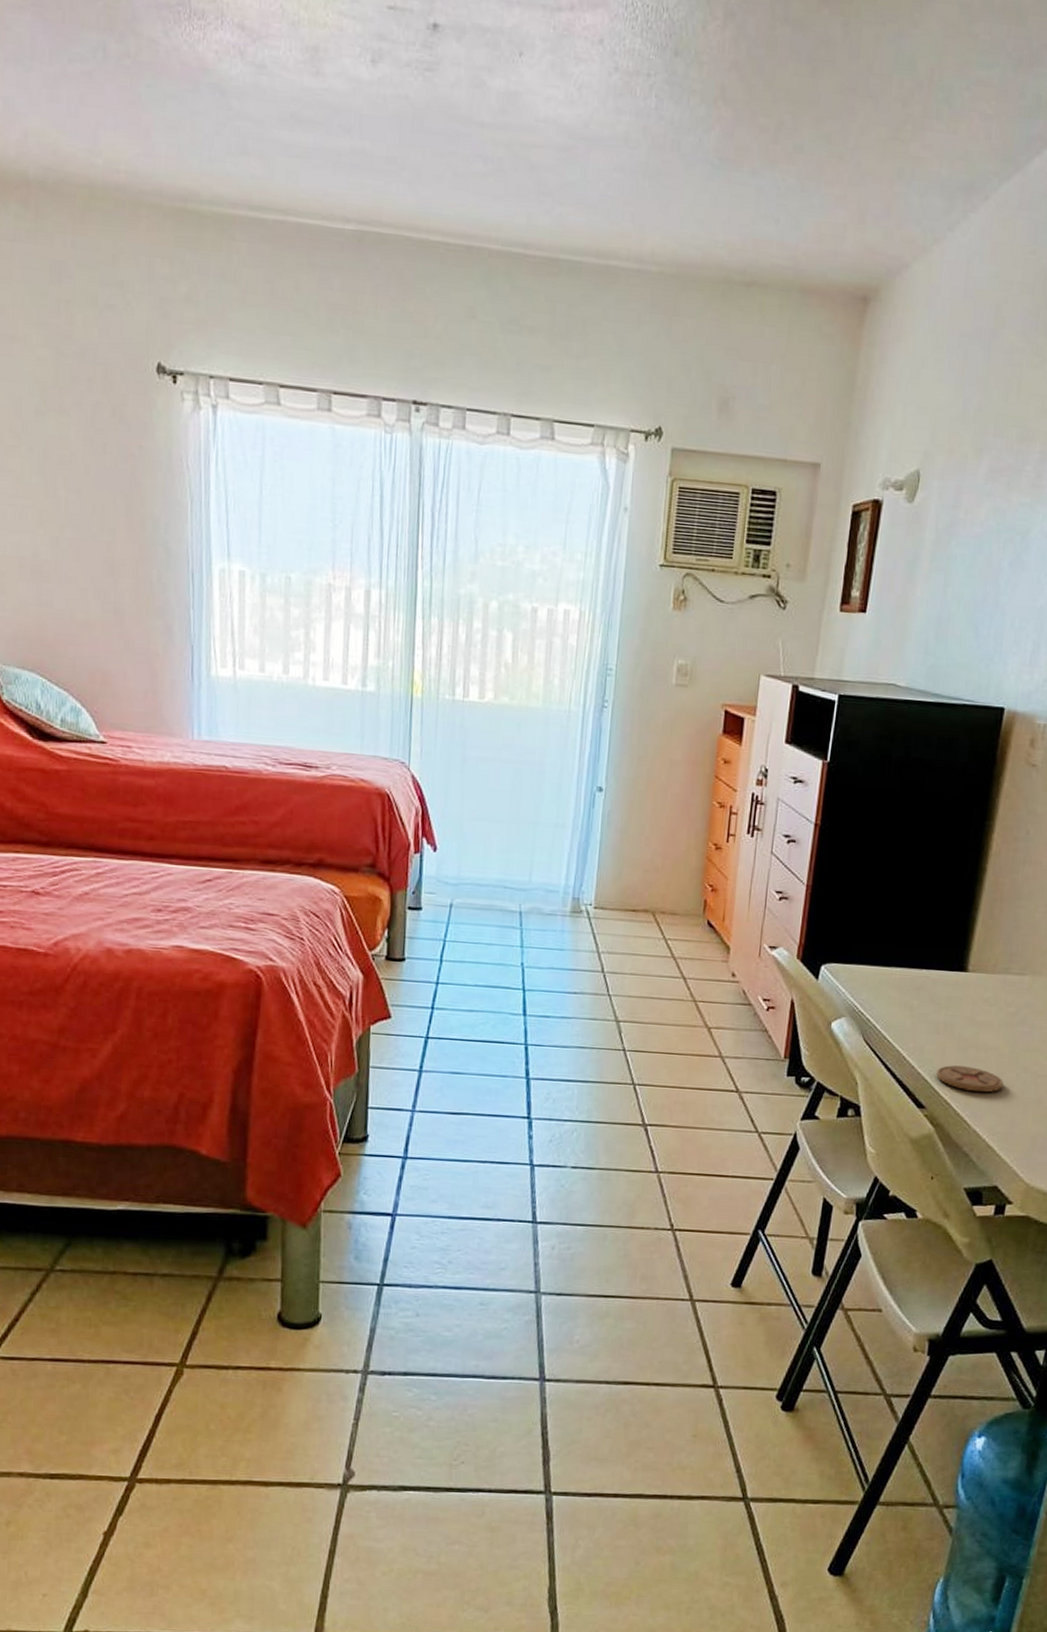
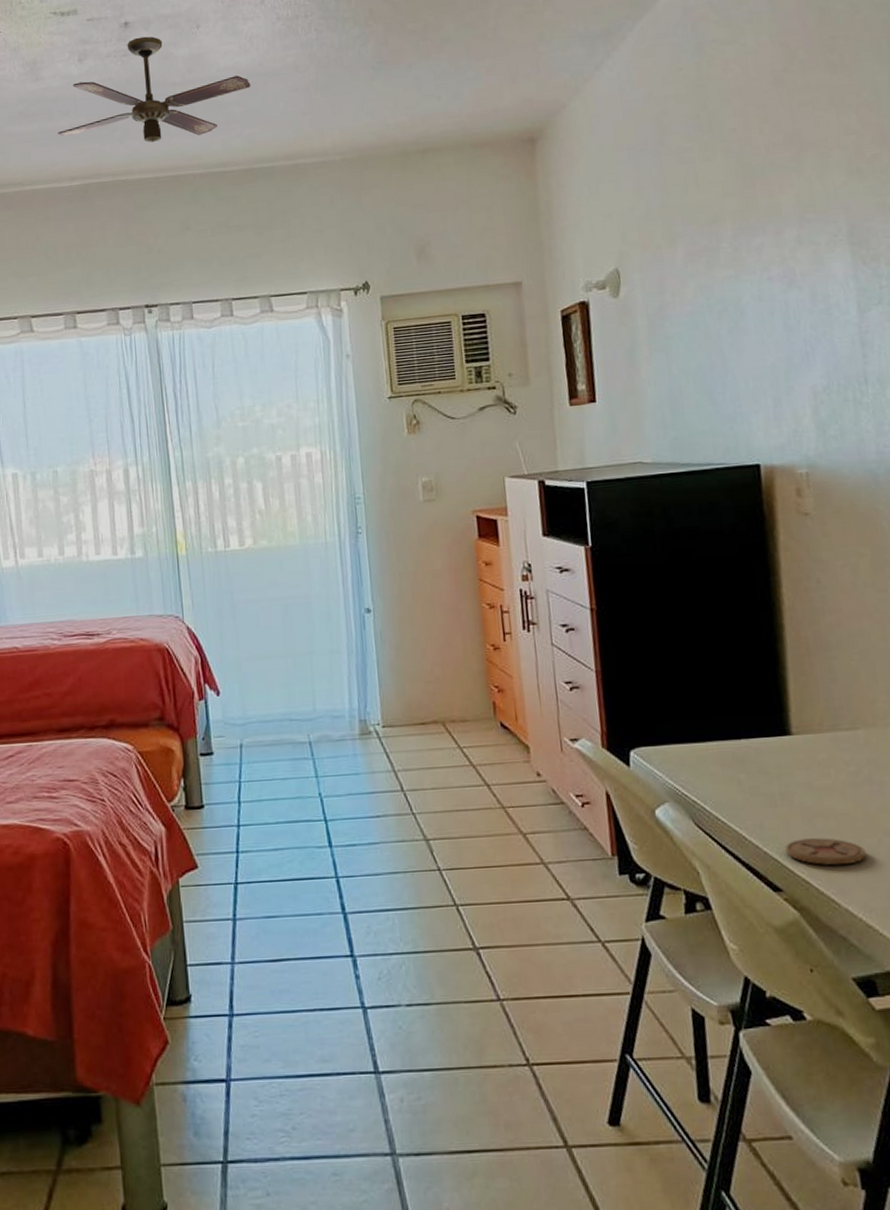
ceiling fan: none [335,48,572,201] -> present [58,36,251,143]

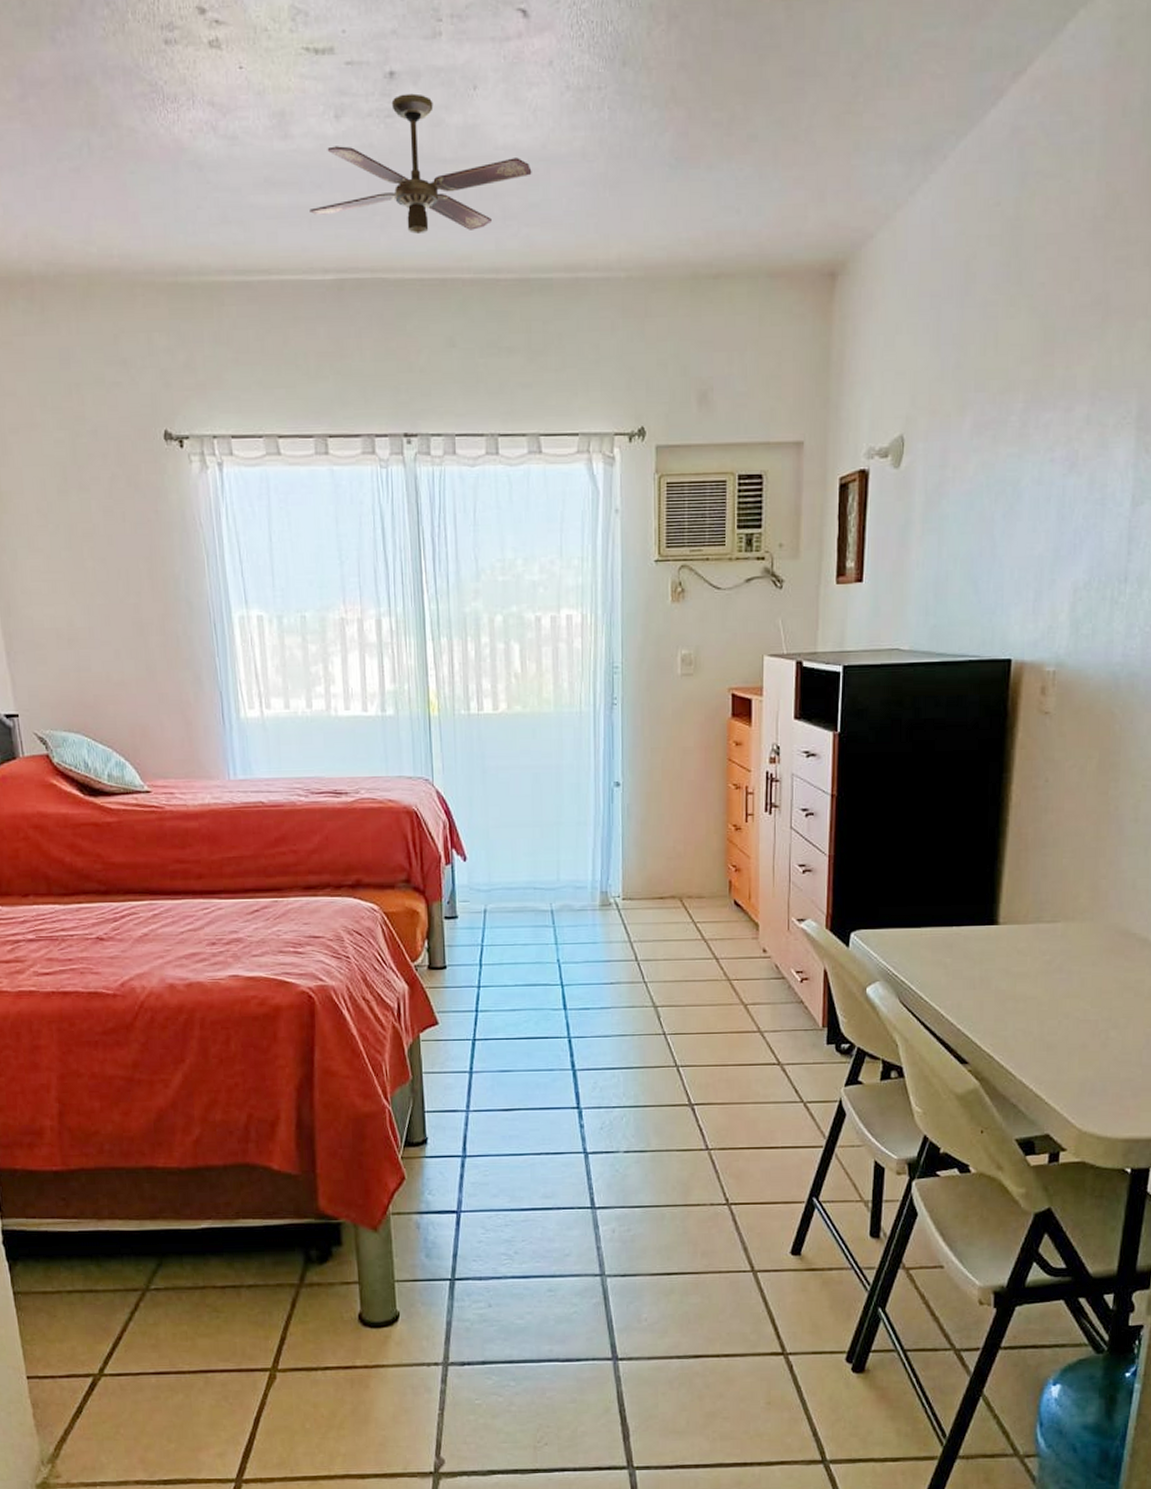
coaster: present [785,838,867,866] -> none [976,1018,1046,1043]

